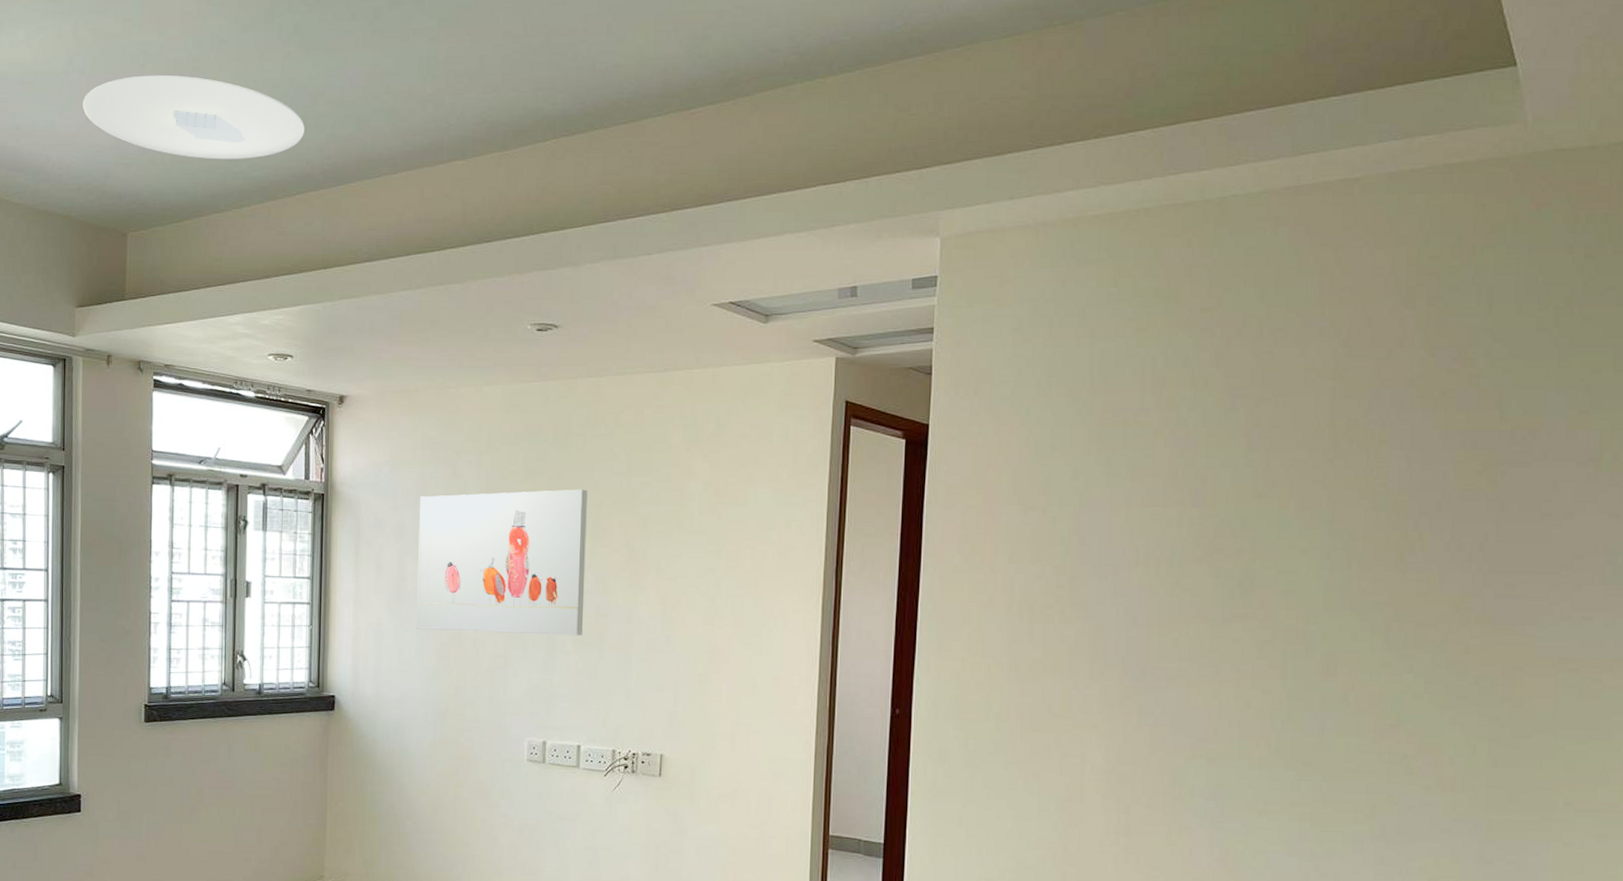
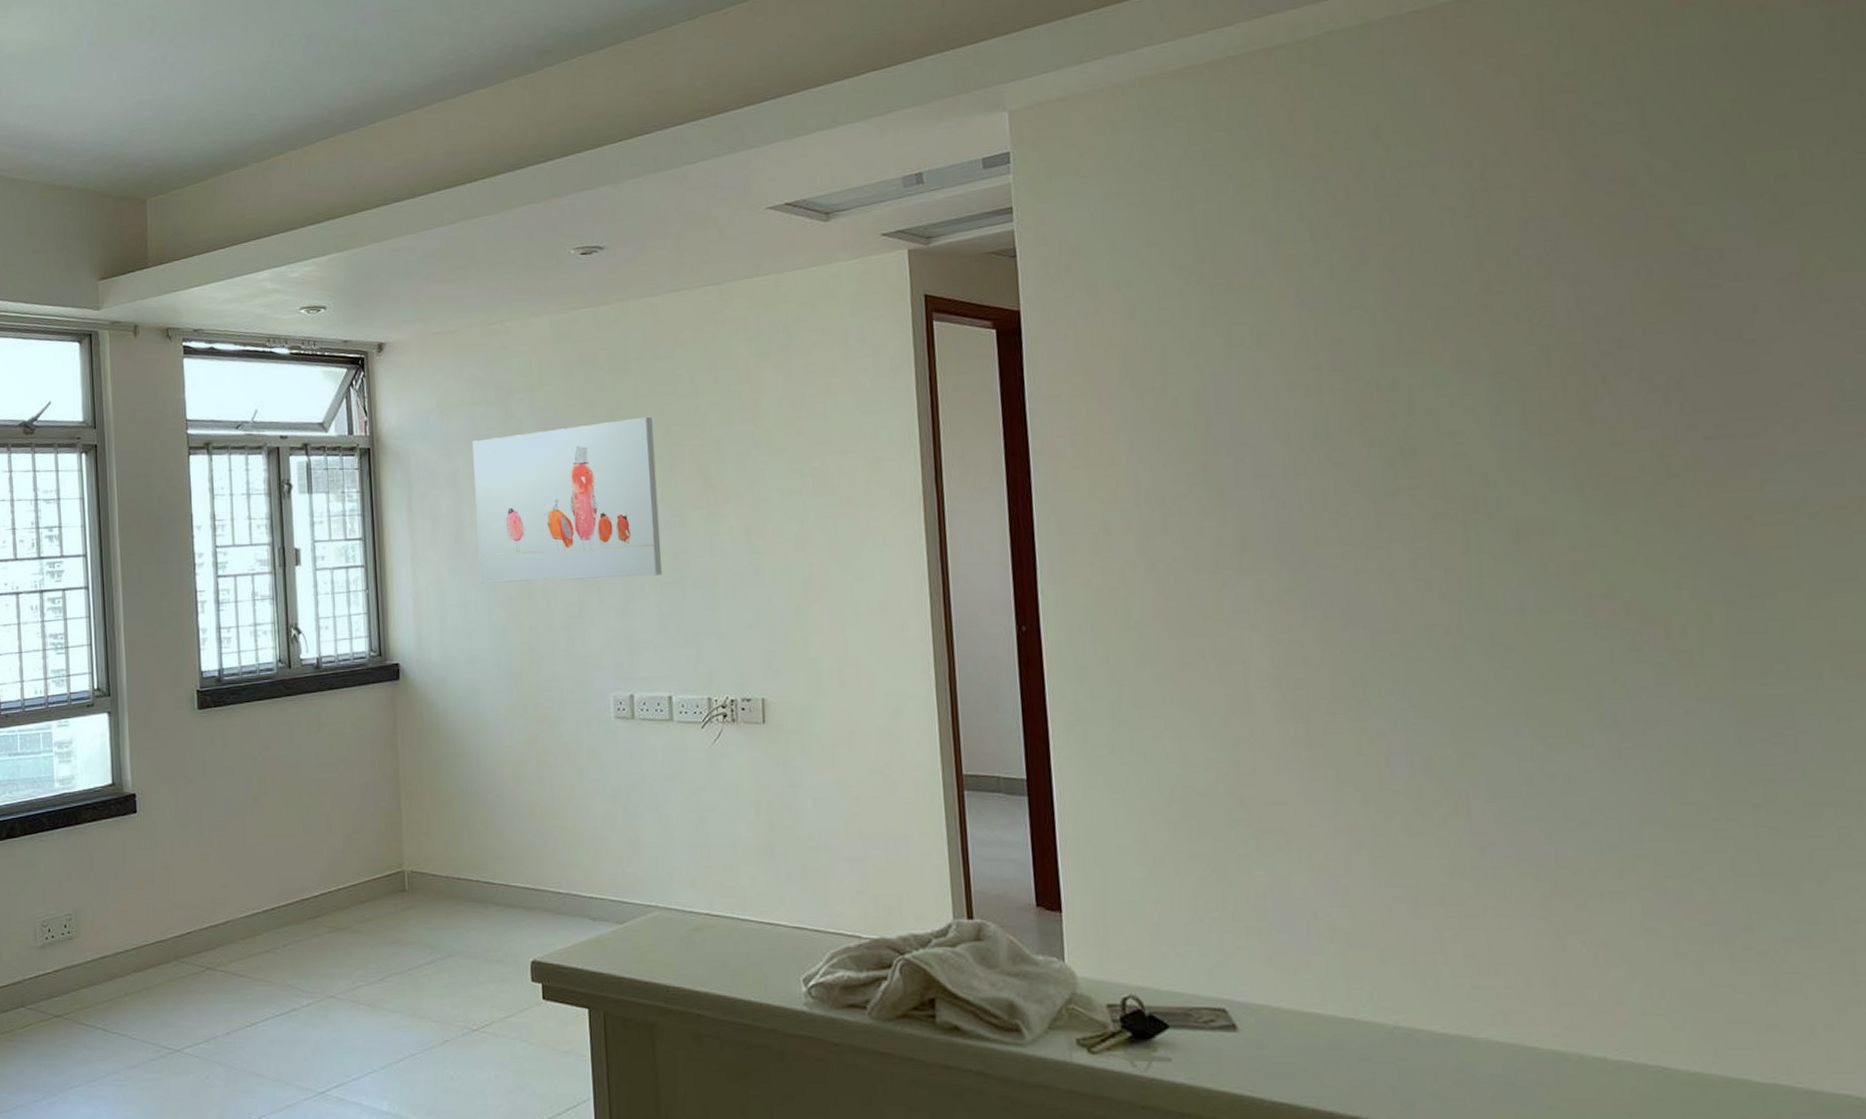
ceiling light: present [82,75,304,160] -> none [93,35,320,117]

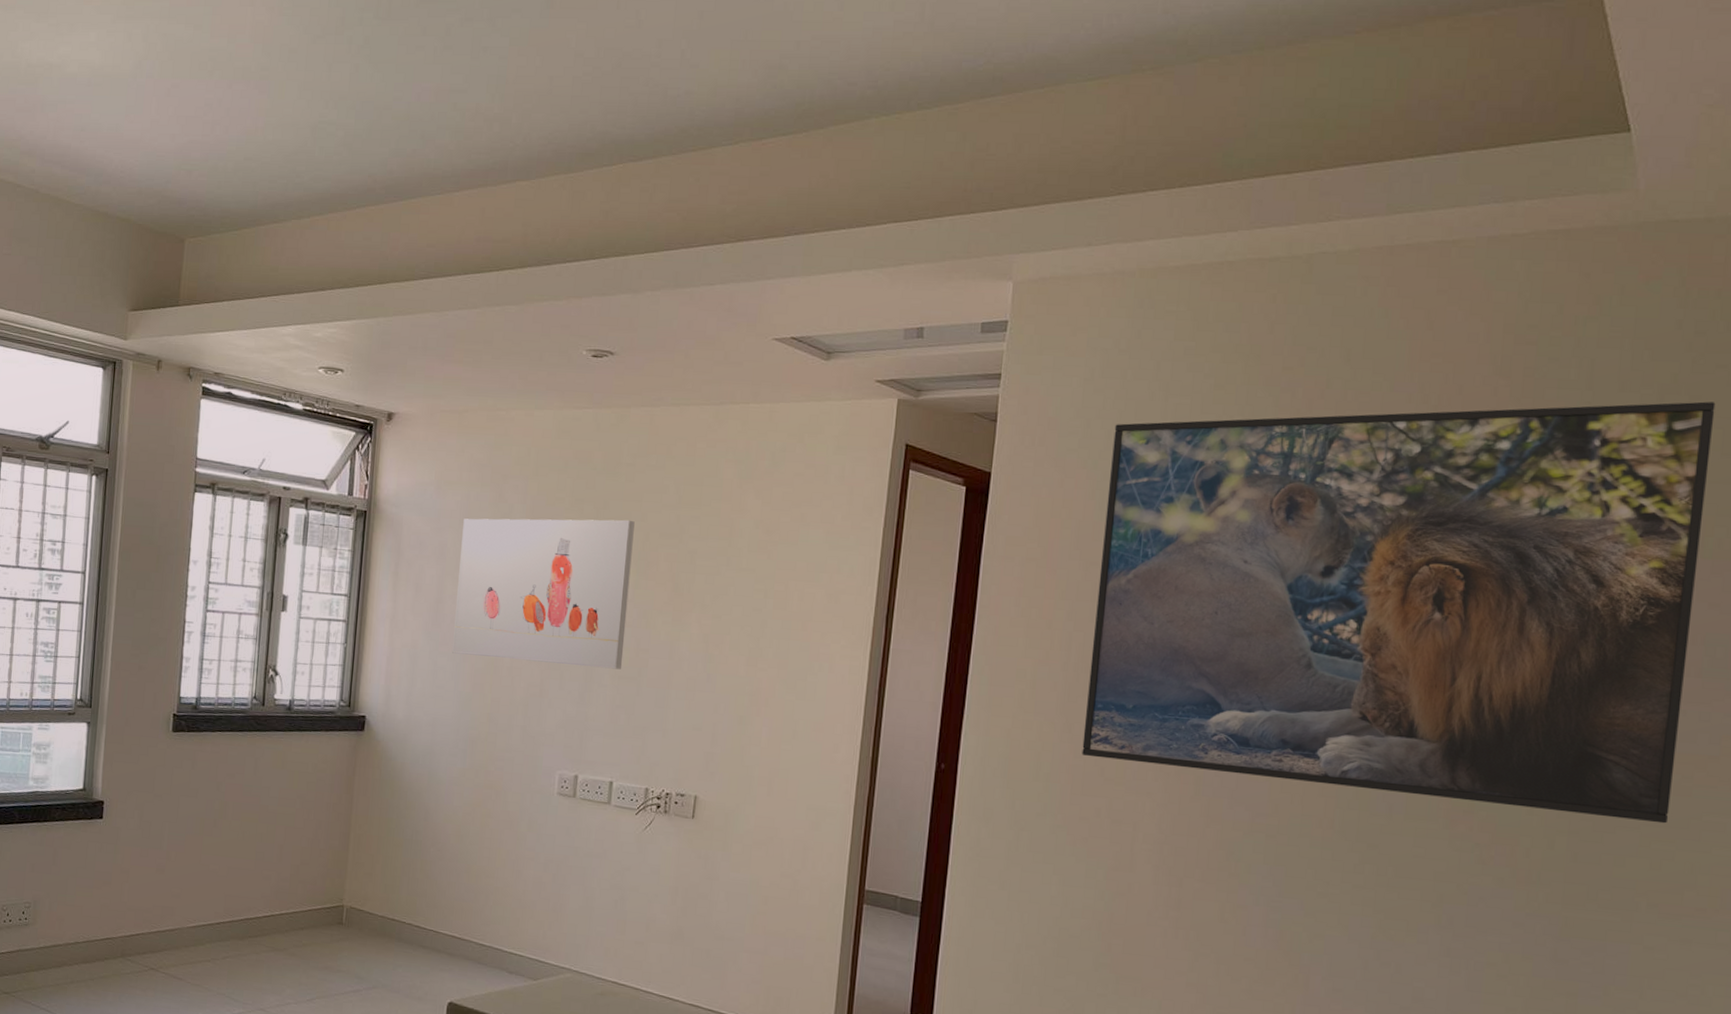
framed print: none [1142,121,1834,596] -> present [1081,401,1716,824]

